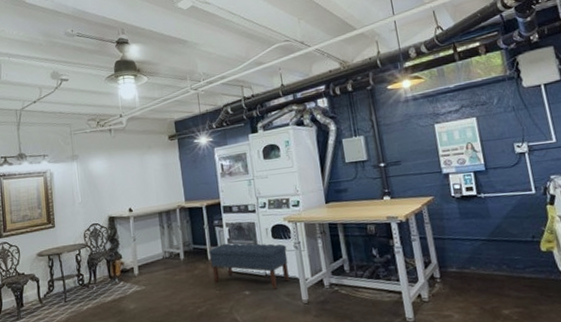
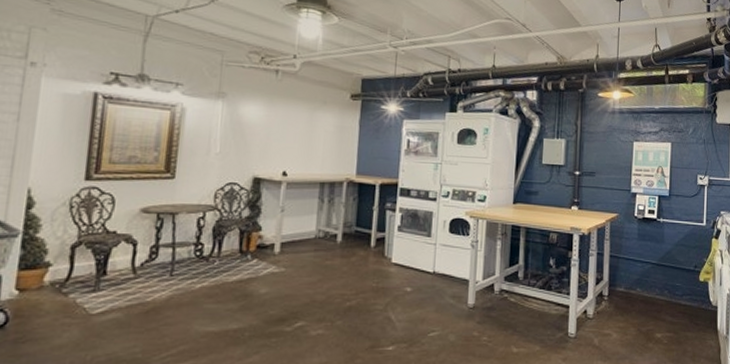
bench: present [209,243,289,290] -> none [372,230,462,289]

